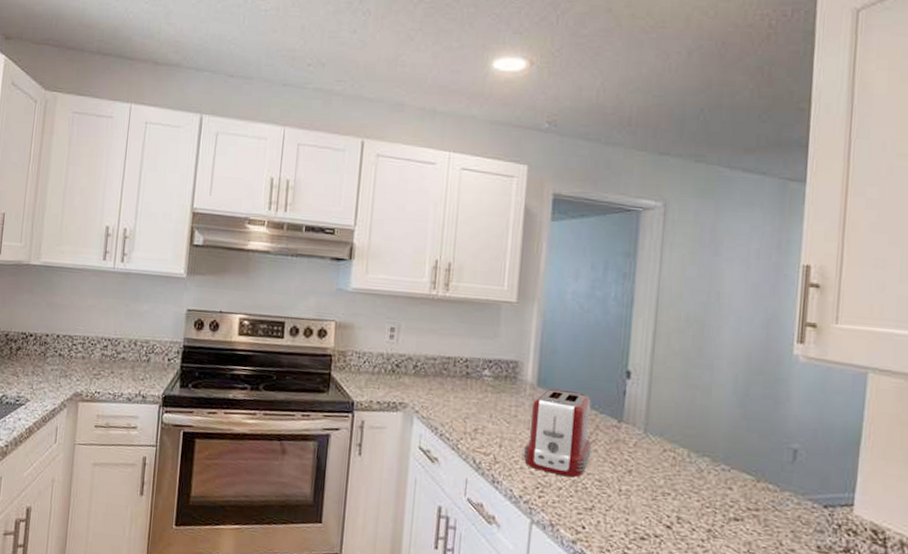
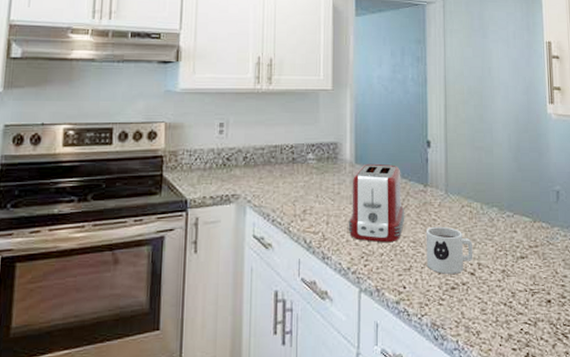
mug: none [612,467,673,524] -> present [426,226,473,274]

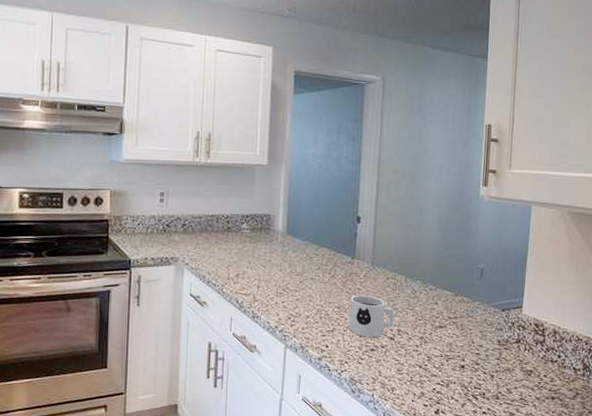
toaster: present [348,163,405,243] -> none [277,235,332,307]

